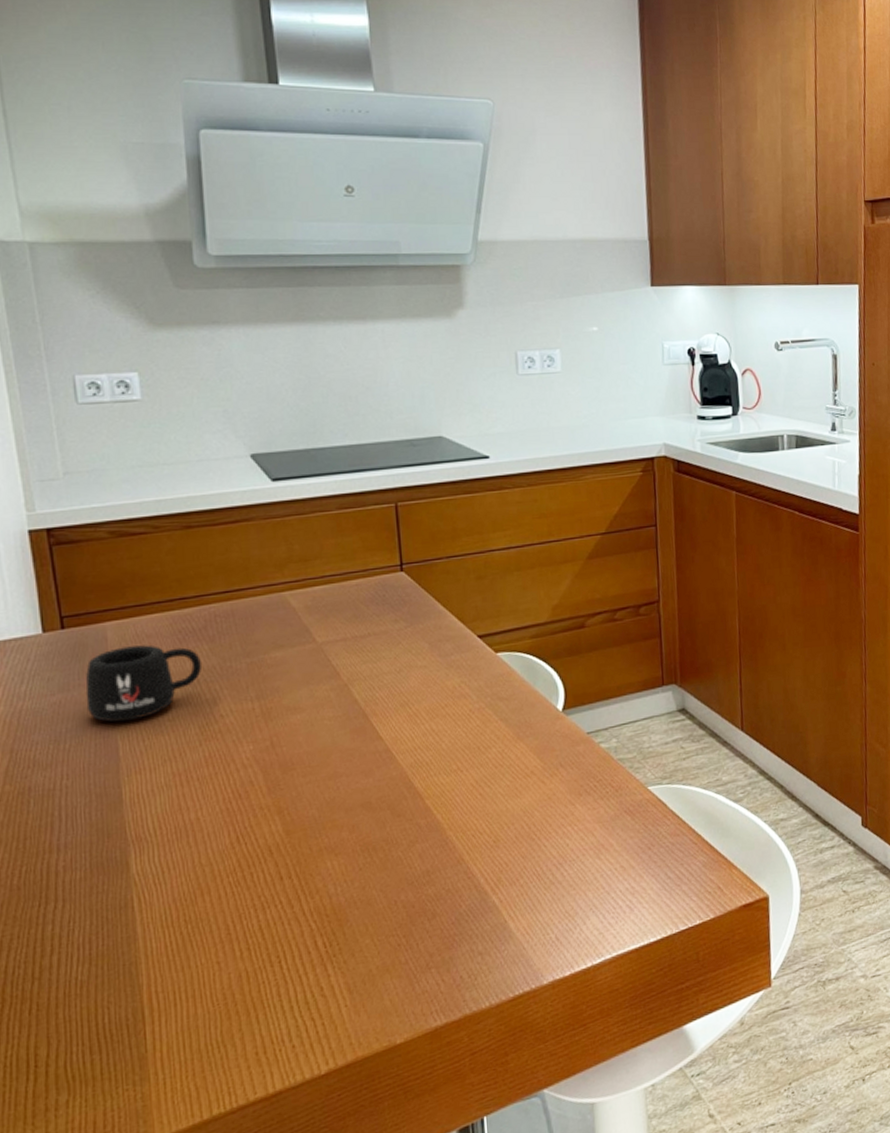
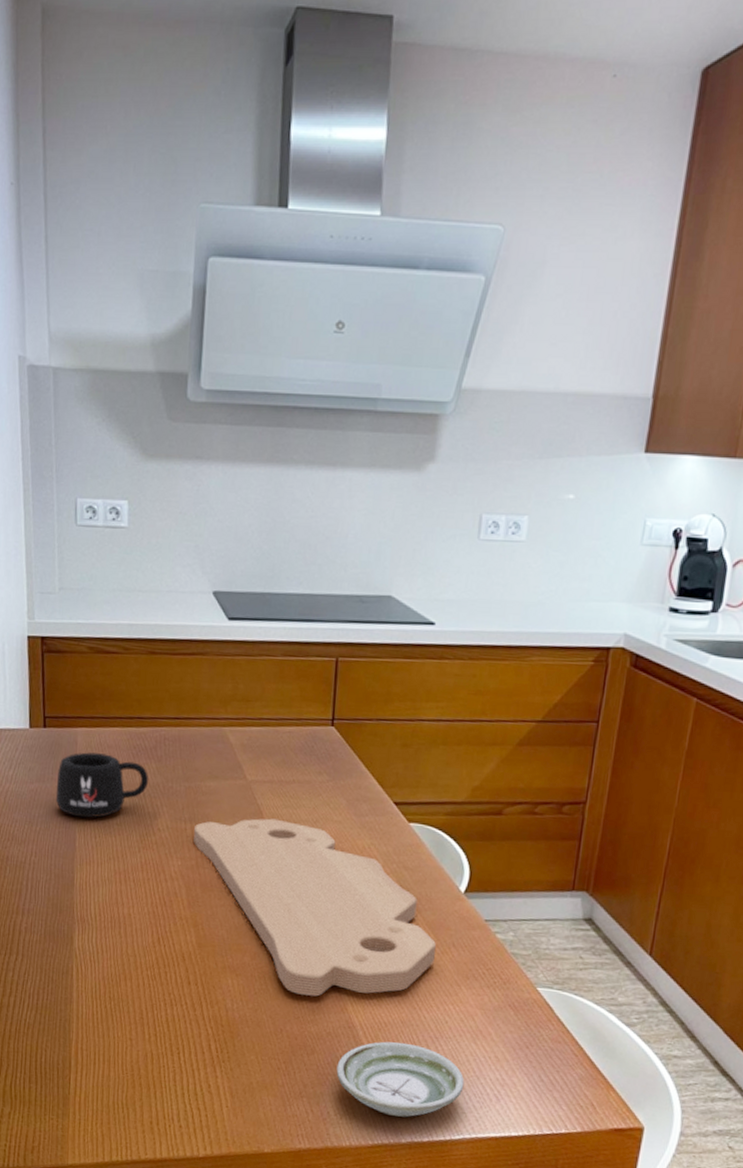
cutting board: none [264,677,545,858] -> present [194,818,436,997]
saucer: none [462,876,596,960] -> present [336,1041,465,1118]

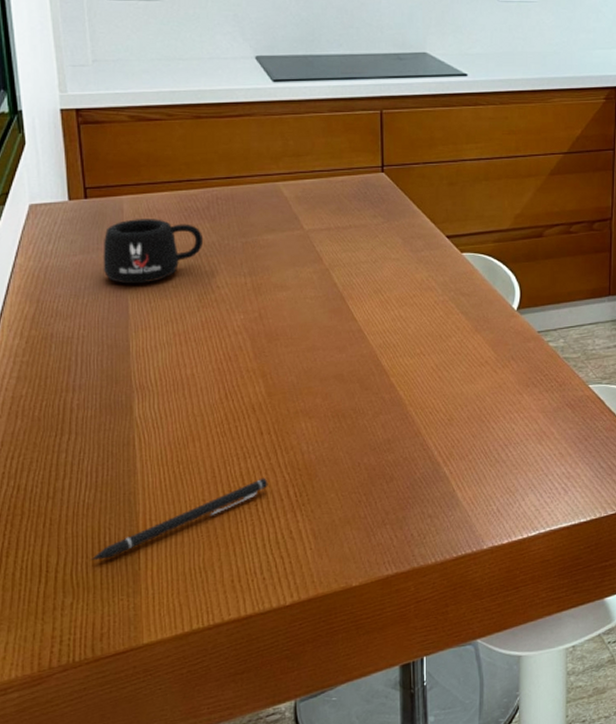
pen: none [28,1027,192,1078] -> present [90,477,268,560]
cutting board: present [194,818,436,997] -> none [255,263,497,427]
saucer: present [336,1041,465,1118] -> none [416,455,535,526]

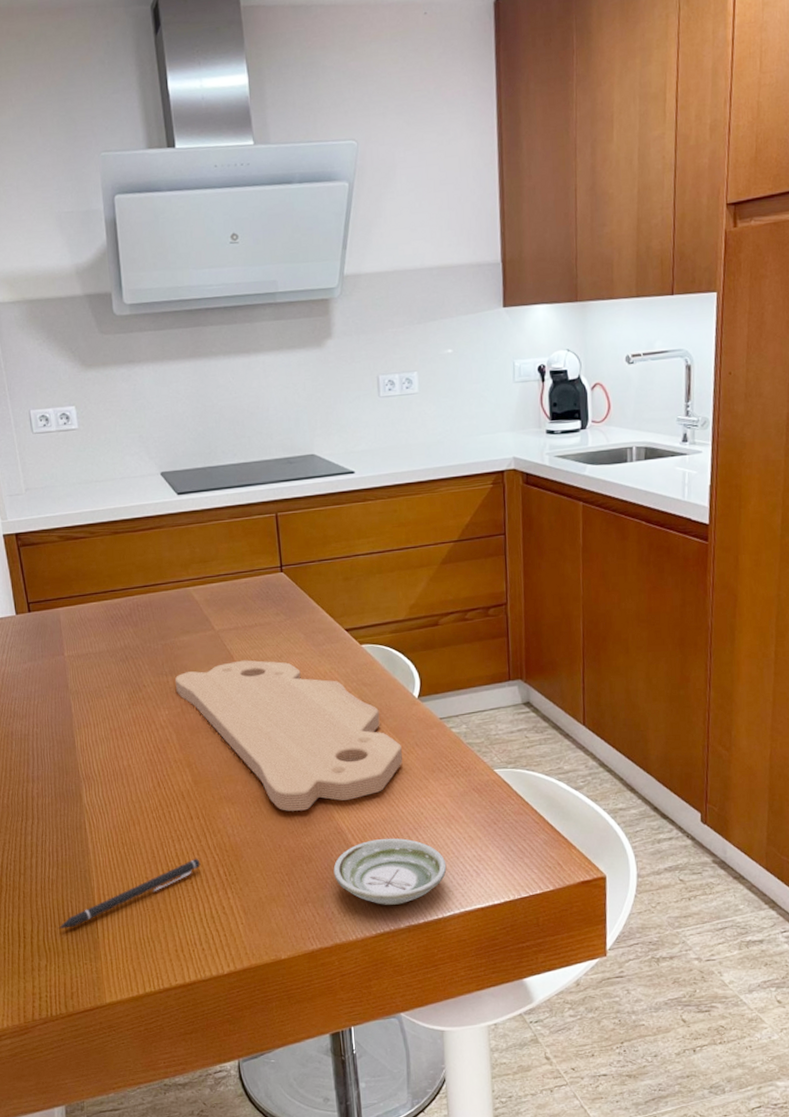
mug: present [103,219,204,284] -> none [47,627,129,686]
cutting board: none [255,263,497,427] -> present [175,660,402,811]
saucer: none [416,455,535,526] -> present [333,838,447,905]

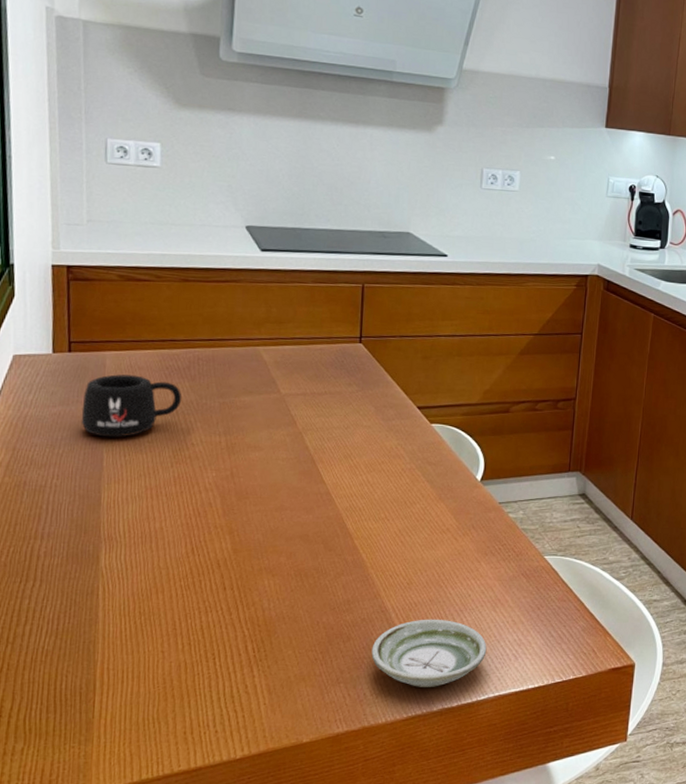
mug: none [47,627,129,686] -> present [81,374,182,437]
pen: present [58,858,201,929] -> none [45,632,228,706]
cutting board: present [175,660,402,811] -> none [228,427,458,587]

